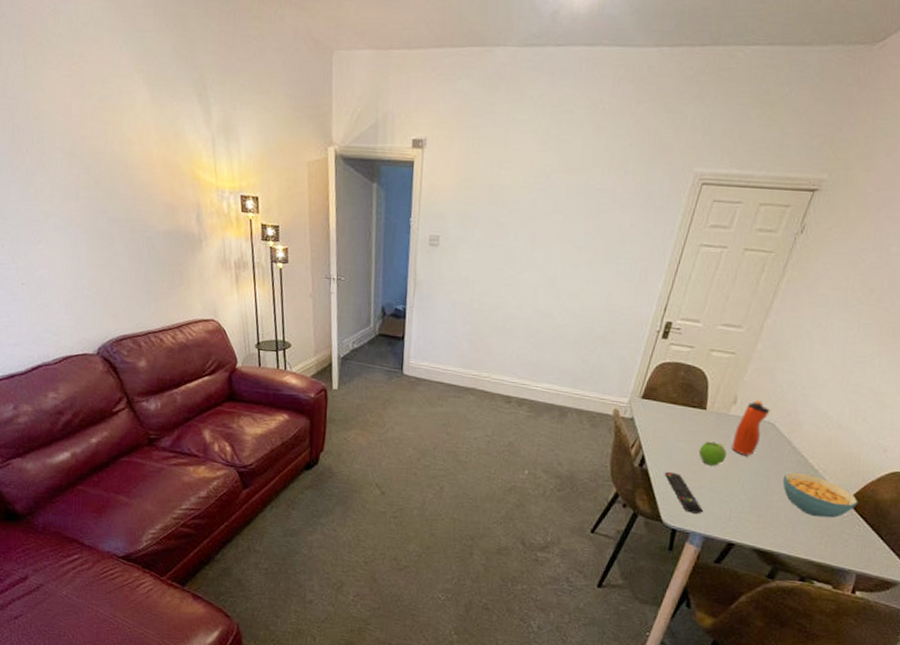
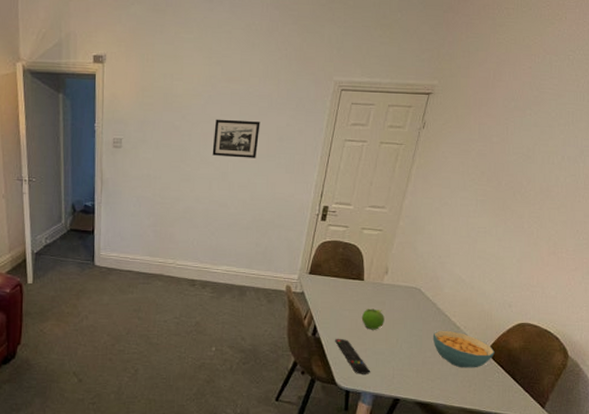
picture frame: none [540,216,600,263] -> present [212,119,260,158]
water bottle: present [731,400,770,456] -> none [388,270,416,319]

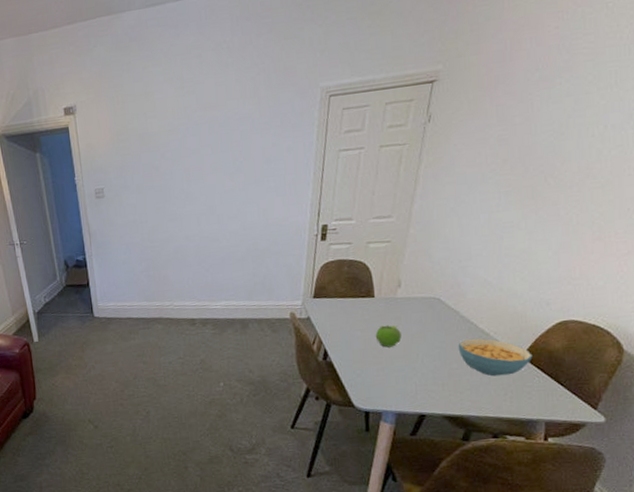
picture frame: present [212,119,260,158] -> none [195,146,245,191]
remote control: present [335,338,371,374] -> none [349,359,391,394]

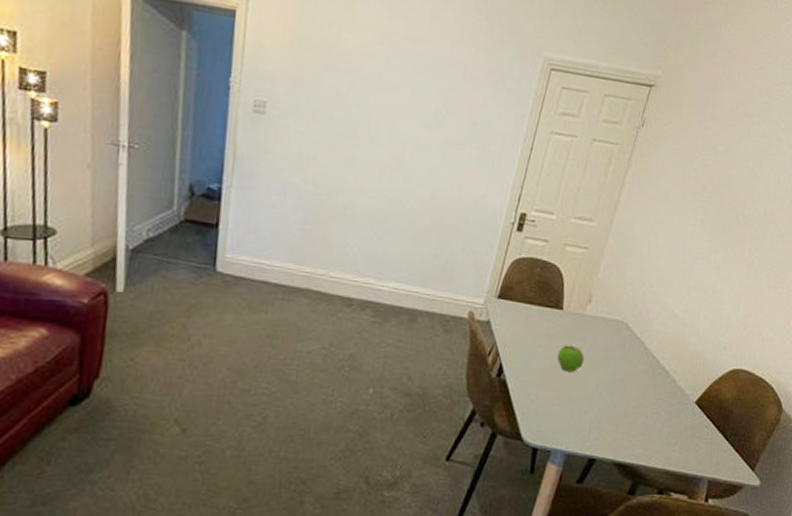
cereal bowl: present [458,338,533,377] -> none [637,374,705,422]

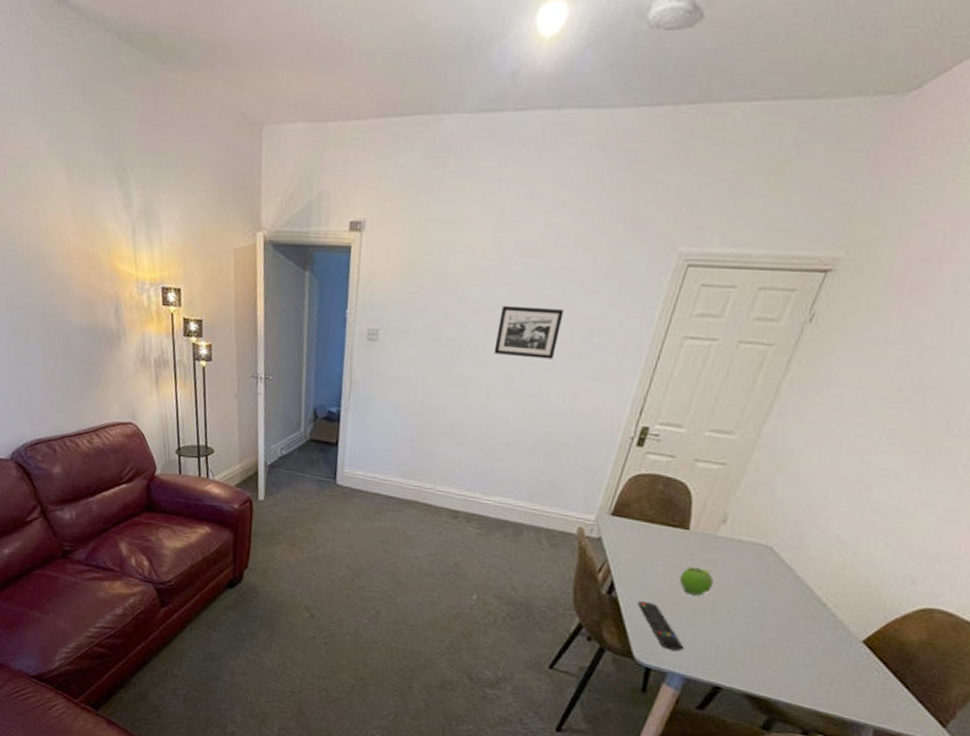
picture frame: none [386,88,450,145] -> present [494,305,564,359]
remote control: none [524,381,564,428] -> present [638,600,685,651]

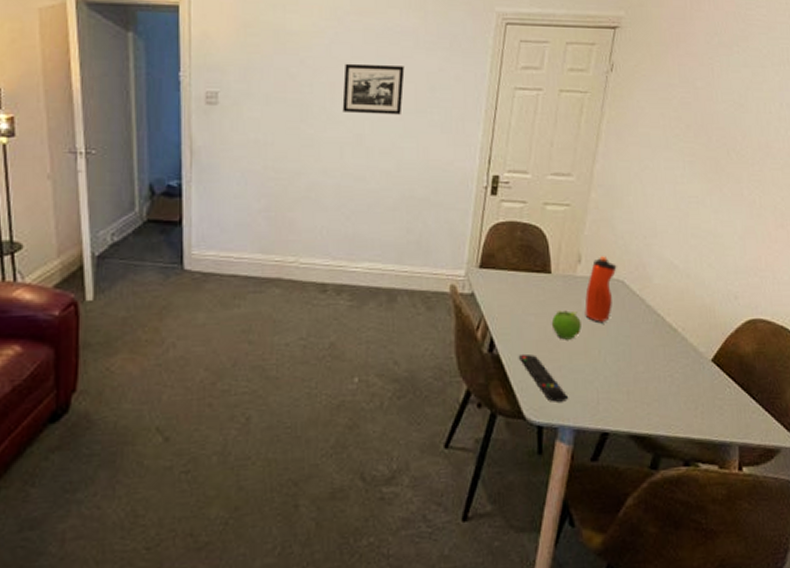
water bottle: none [719,520,768,585] -> present [584,256,617,322]

